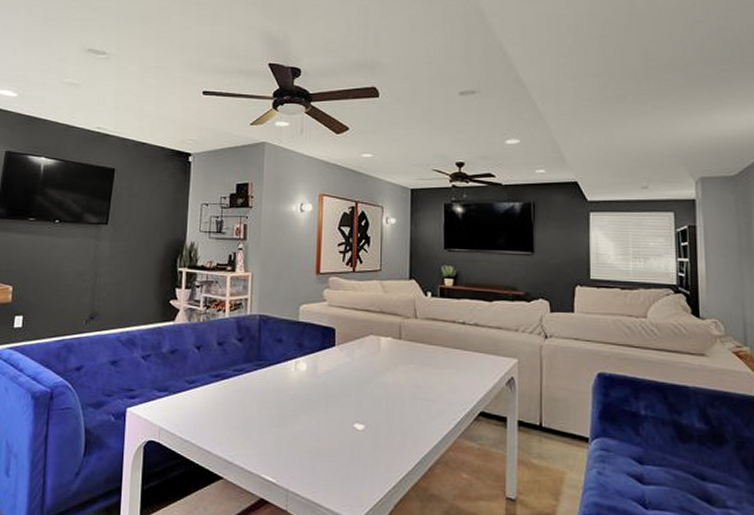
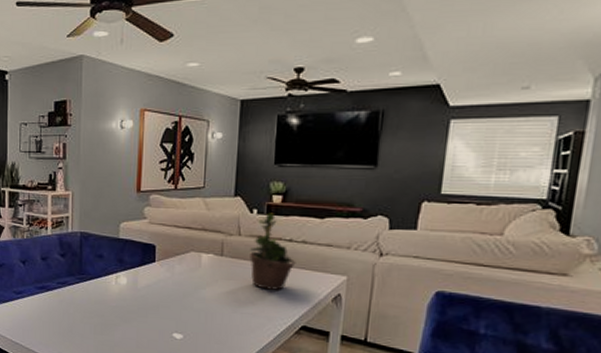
potted plant: none [427,295,470,374] -> present [250,212,296,290]

